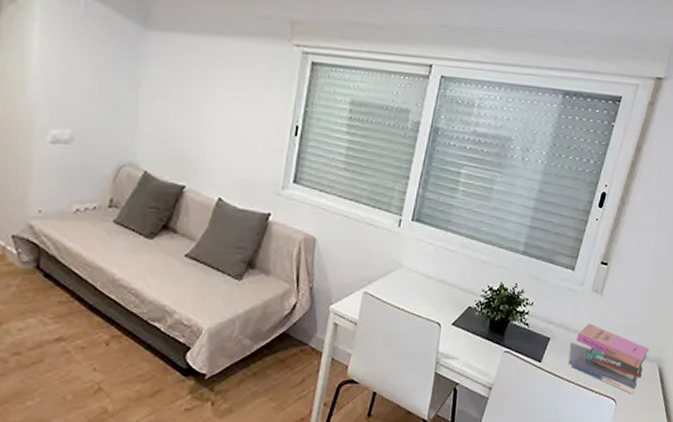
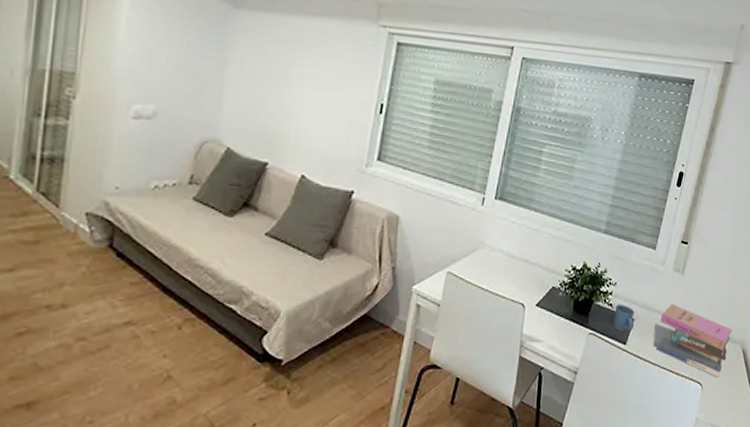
mug: none [528,324,551,351] -> present [612,305,635,333]

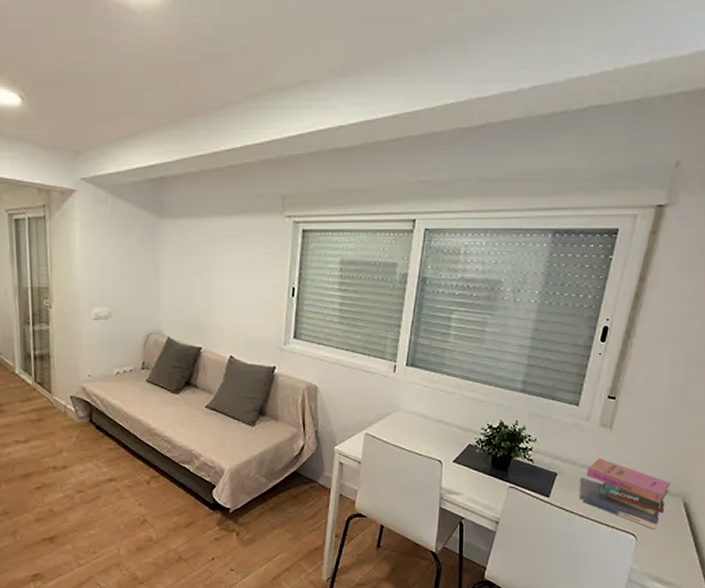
mug: present [612,305,635,333] -> none [534,460,558,486]

